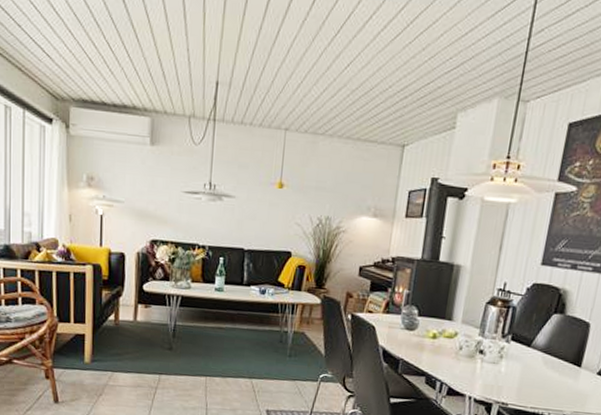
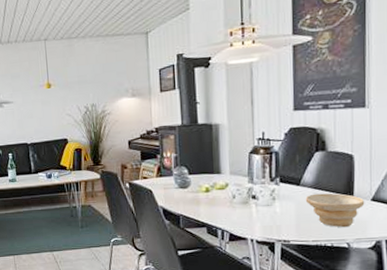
bowl: none [532,358,591,399] -> present [305,193,365,228]

